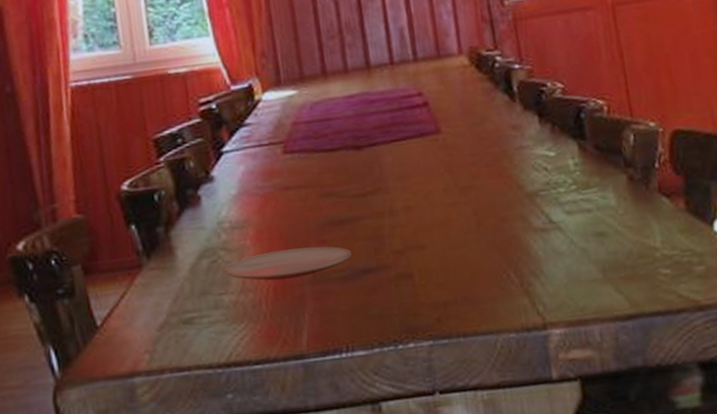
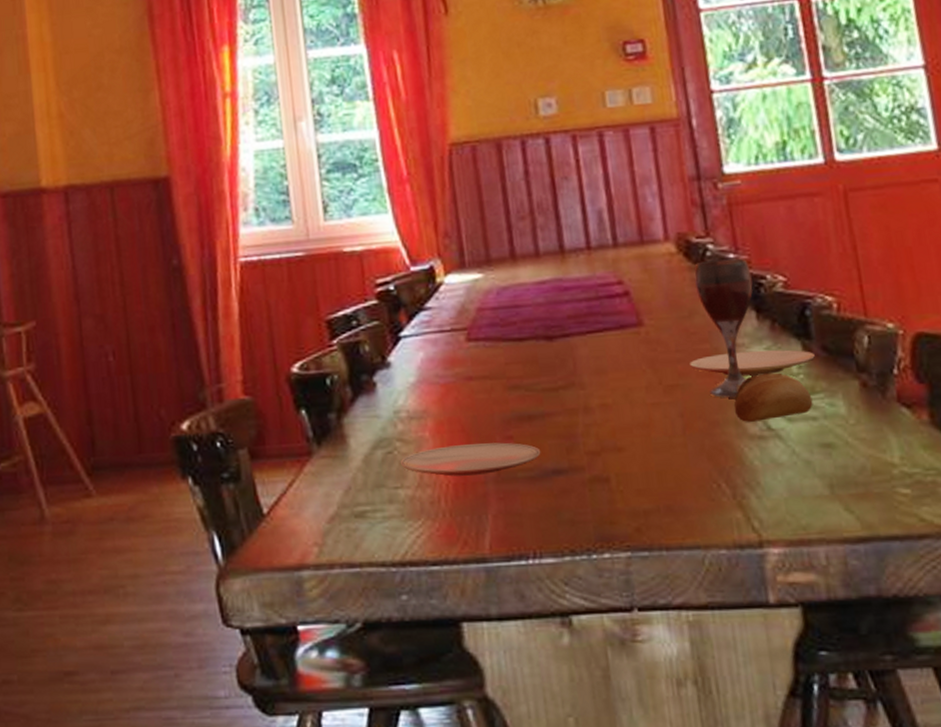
plate: none [482,149,589,176] -> present [690,349,815,376]
cup: none [485,69,536,196] -> present [694,259,753,398]
bread roll: none [520,171,588,217] -> present [733,373,813,422]

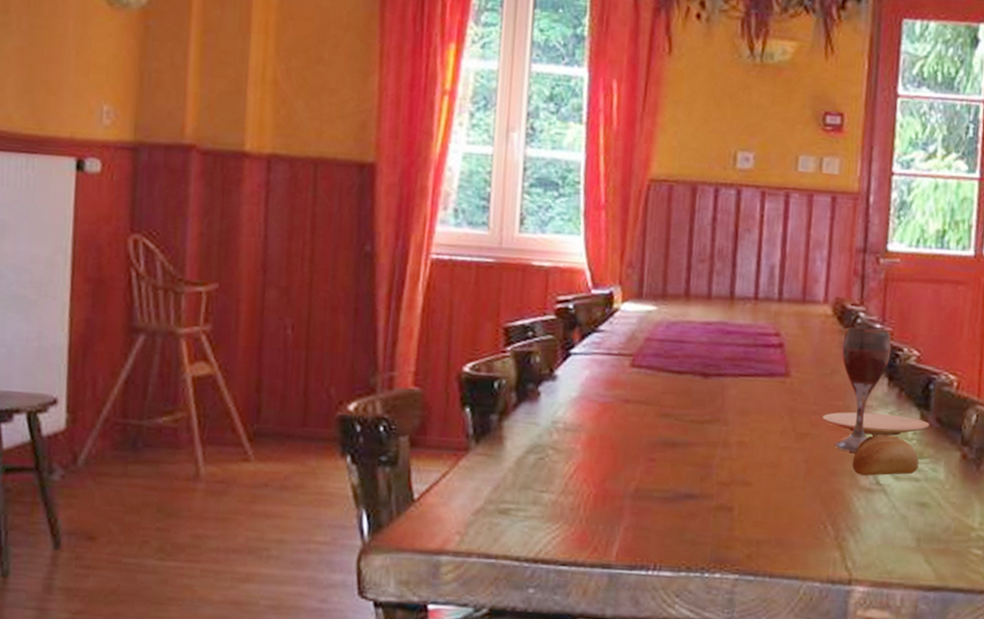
plate: present [400,442,541,476] -> none [549,459,678,490]

